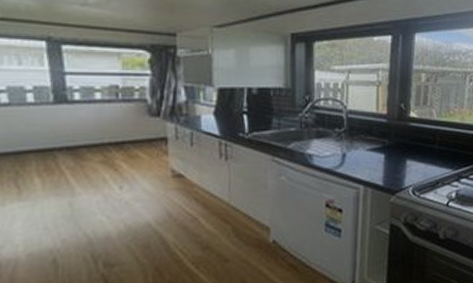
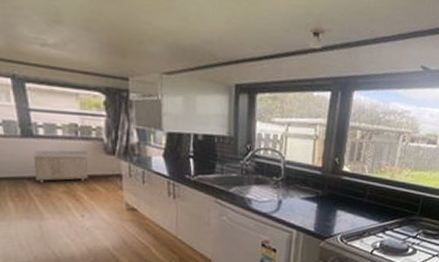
storage bench: none [66,114,130,153] -> present [33,150,89,182]

